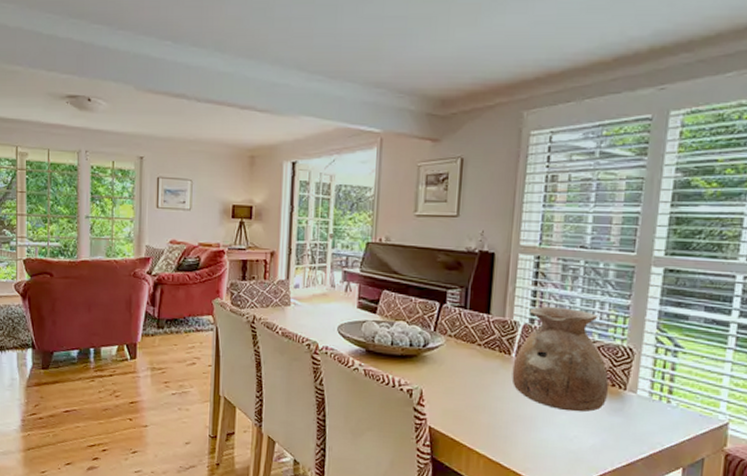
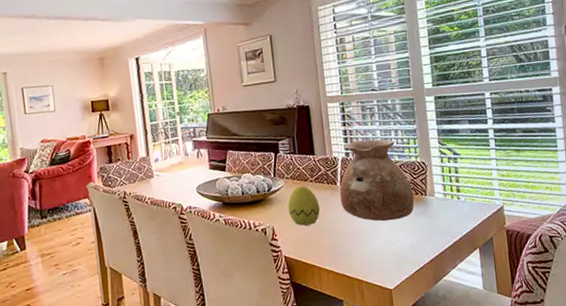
decorative egg: none [444,347,484,397] -> present [288,185,320,226]

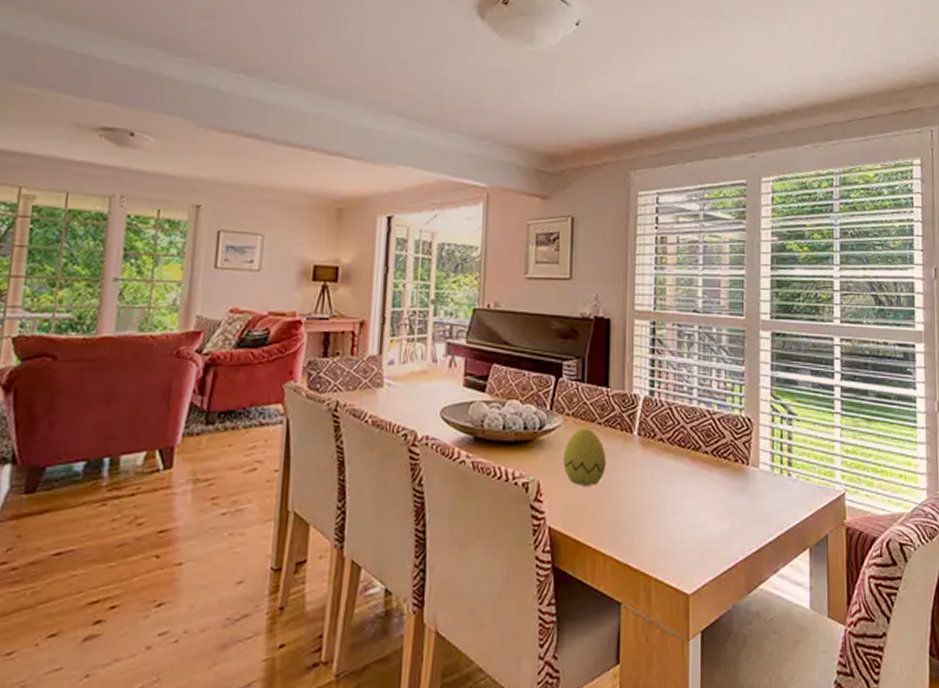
vase: present [339,139,415,221] -> none [635,377,733,494]

